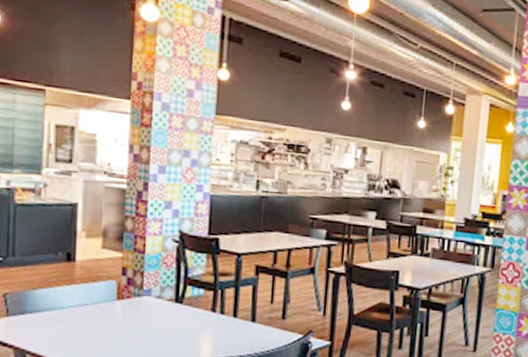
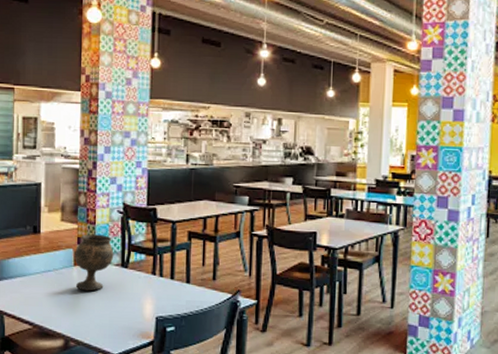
goblet: none [118,264,167,329] -> present [75,234,114,292]

